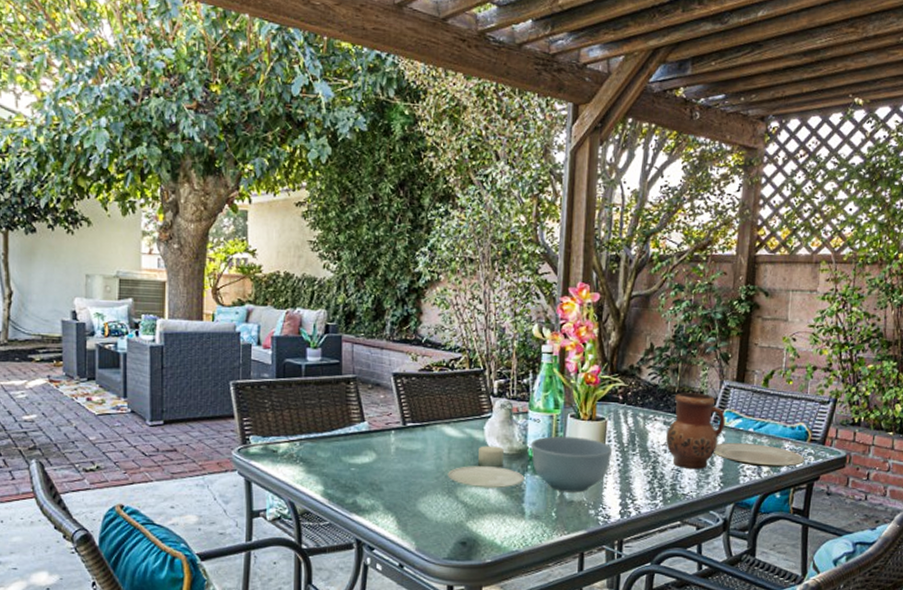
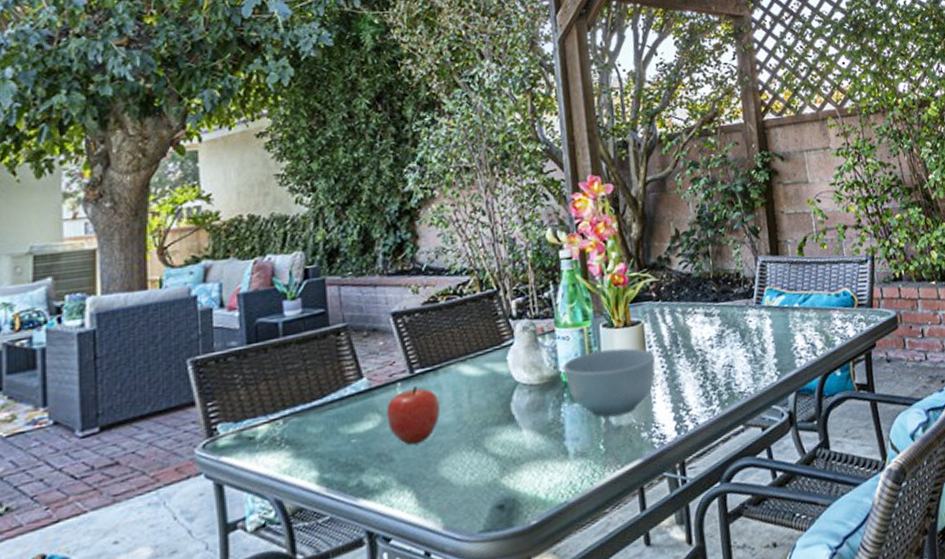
fruit: none [380,436,425,482] -> present [386,386,441,446]
plate: present [447,466,525,489] -> none [471,402,562,434]
candle: present [478,445,504,468] -> none [504,377,535,407]
pitcher: present [666,392,725,469] -> none [709,274,769,362]
plate: present [714,442,805,468] -> none [763,318,858,346]

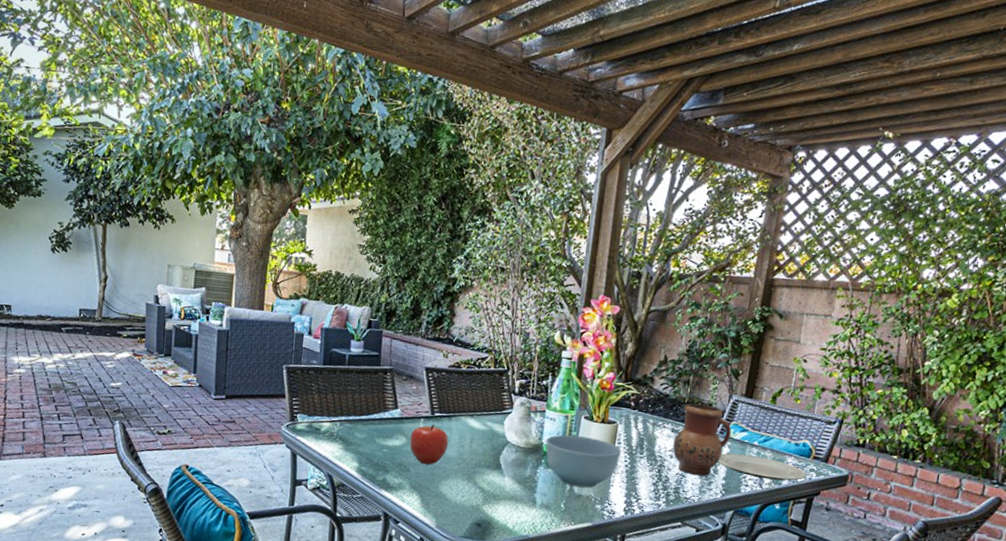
pitcher: none [709,274,769,362] -> present [672,403,732,476]
plate: none [763,318,858,346] -> present [718,453,807,481]

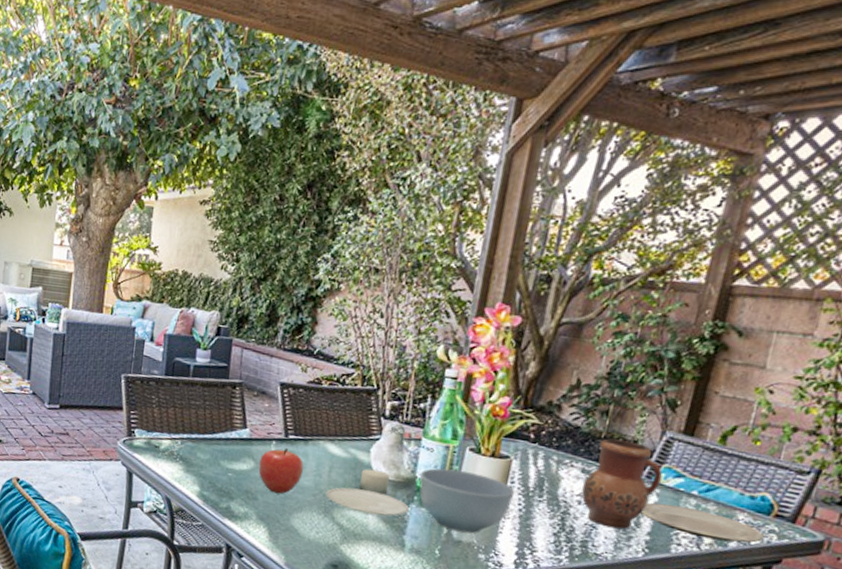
plate: none [468,455,538,479] -> present [325,487,409,517]
candle: none [496,438,521,460] -> present [359,468,390,495]

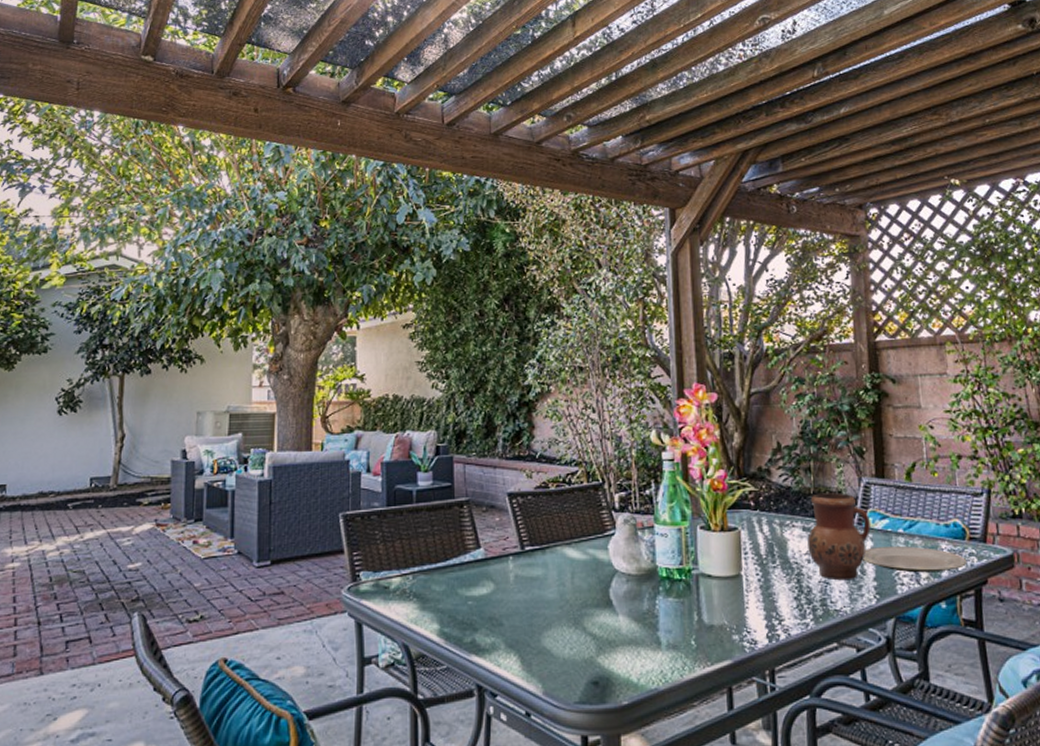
fruit: present [258,448,304,494] -> none [499,562,546,614]
plate: present [325,487,409,517] -> none [572,590,657,617]
candle: present [359,468,390,495] -> none [604,567,632,592]
bowl: present [419,468,515,534] -> none [659,551,751,616]

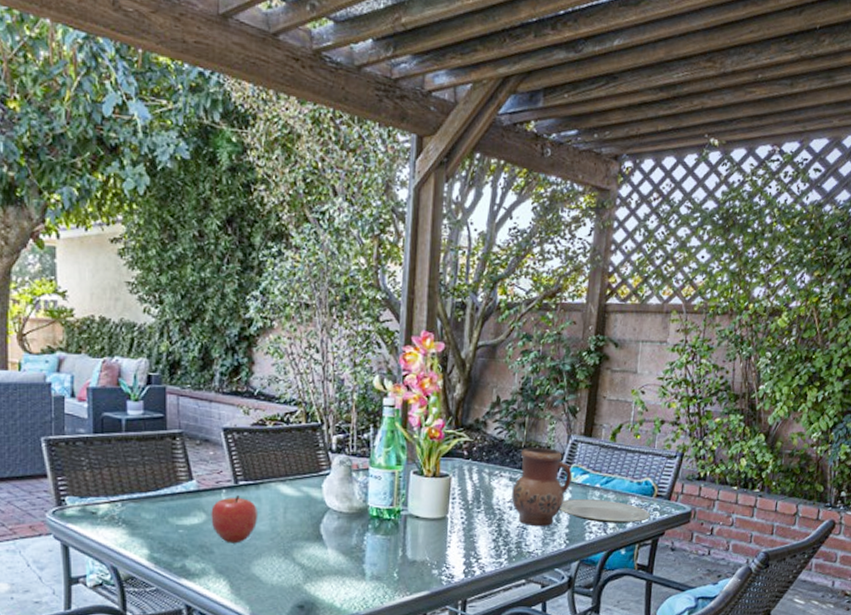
fruit: none [499,562,546,614] -> present [211,495,259,544]

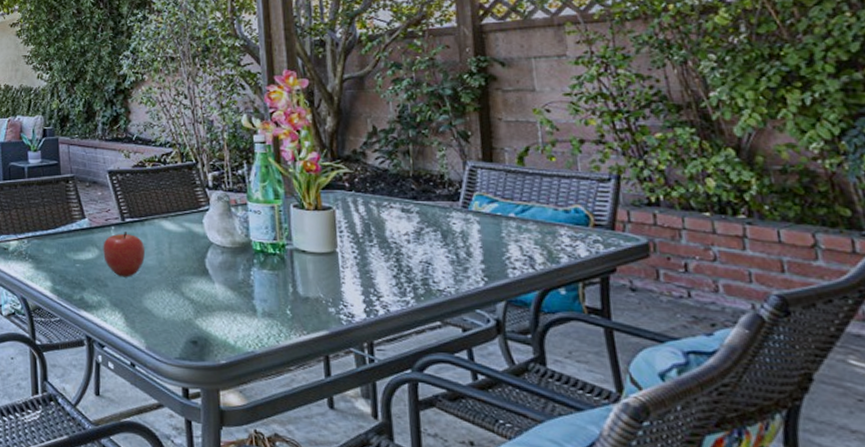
pitcher: present [511,447,572,526] -> none [407,176,477,261]
plate: present [560,498,651,524] -> none [468,229,592,258]

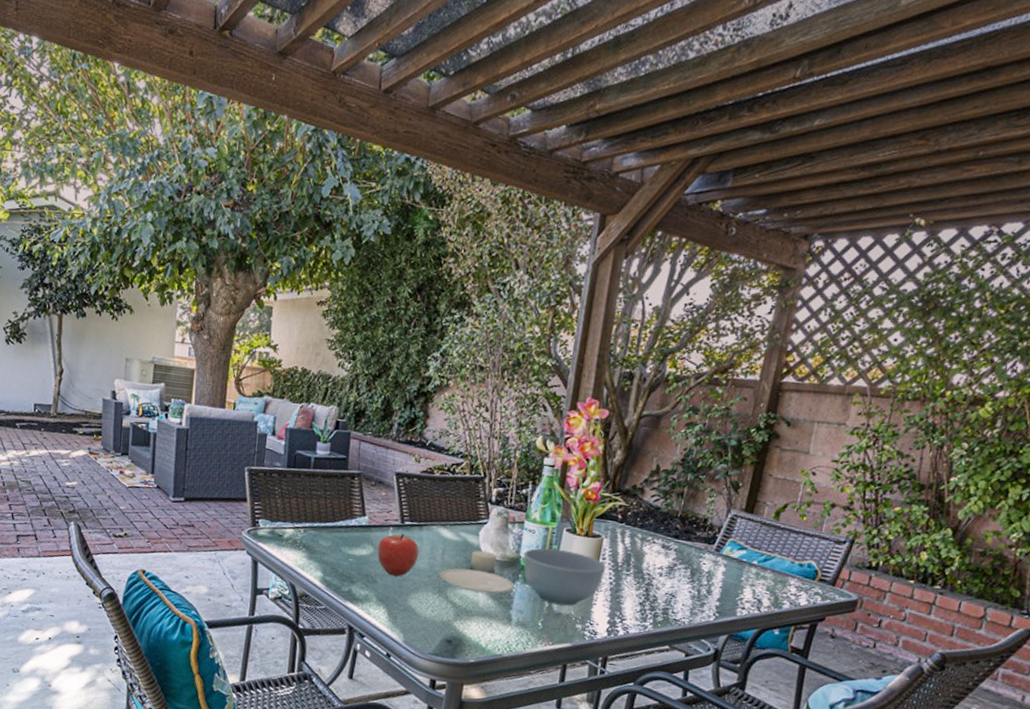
plate: none [170,260,252,284] -> present [439,568,515,594]
candle: none [200,239,227,263] -> present [470,550,497,574]
bowl: none [253,228,346,288] -> present [523,548,607,606]

